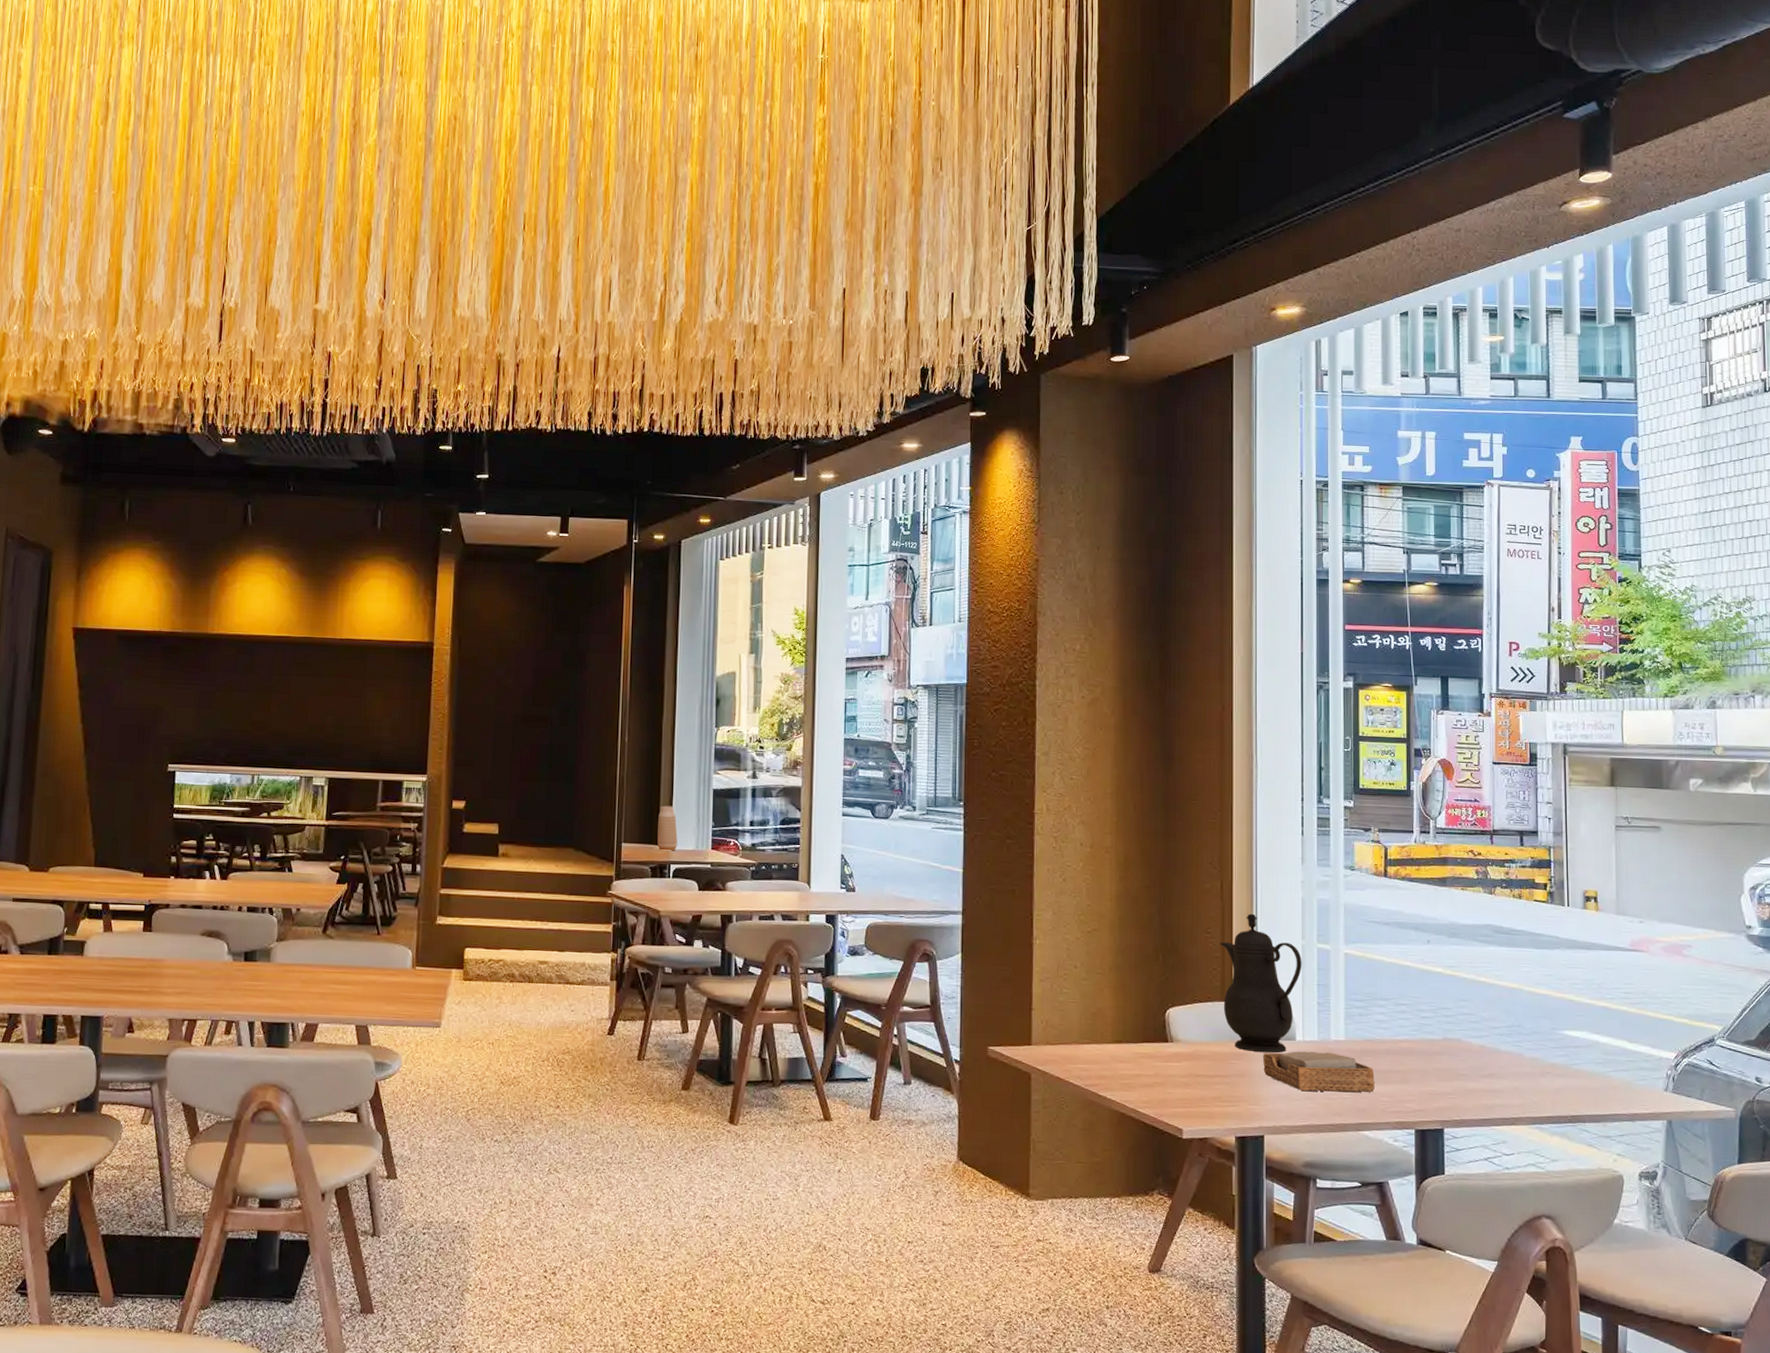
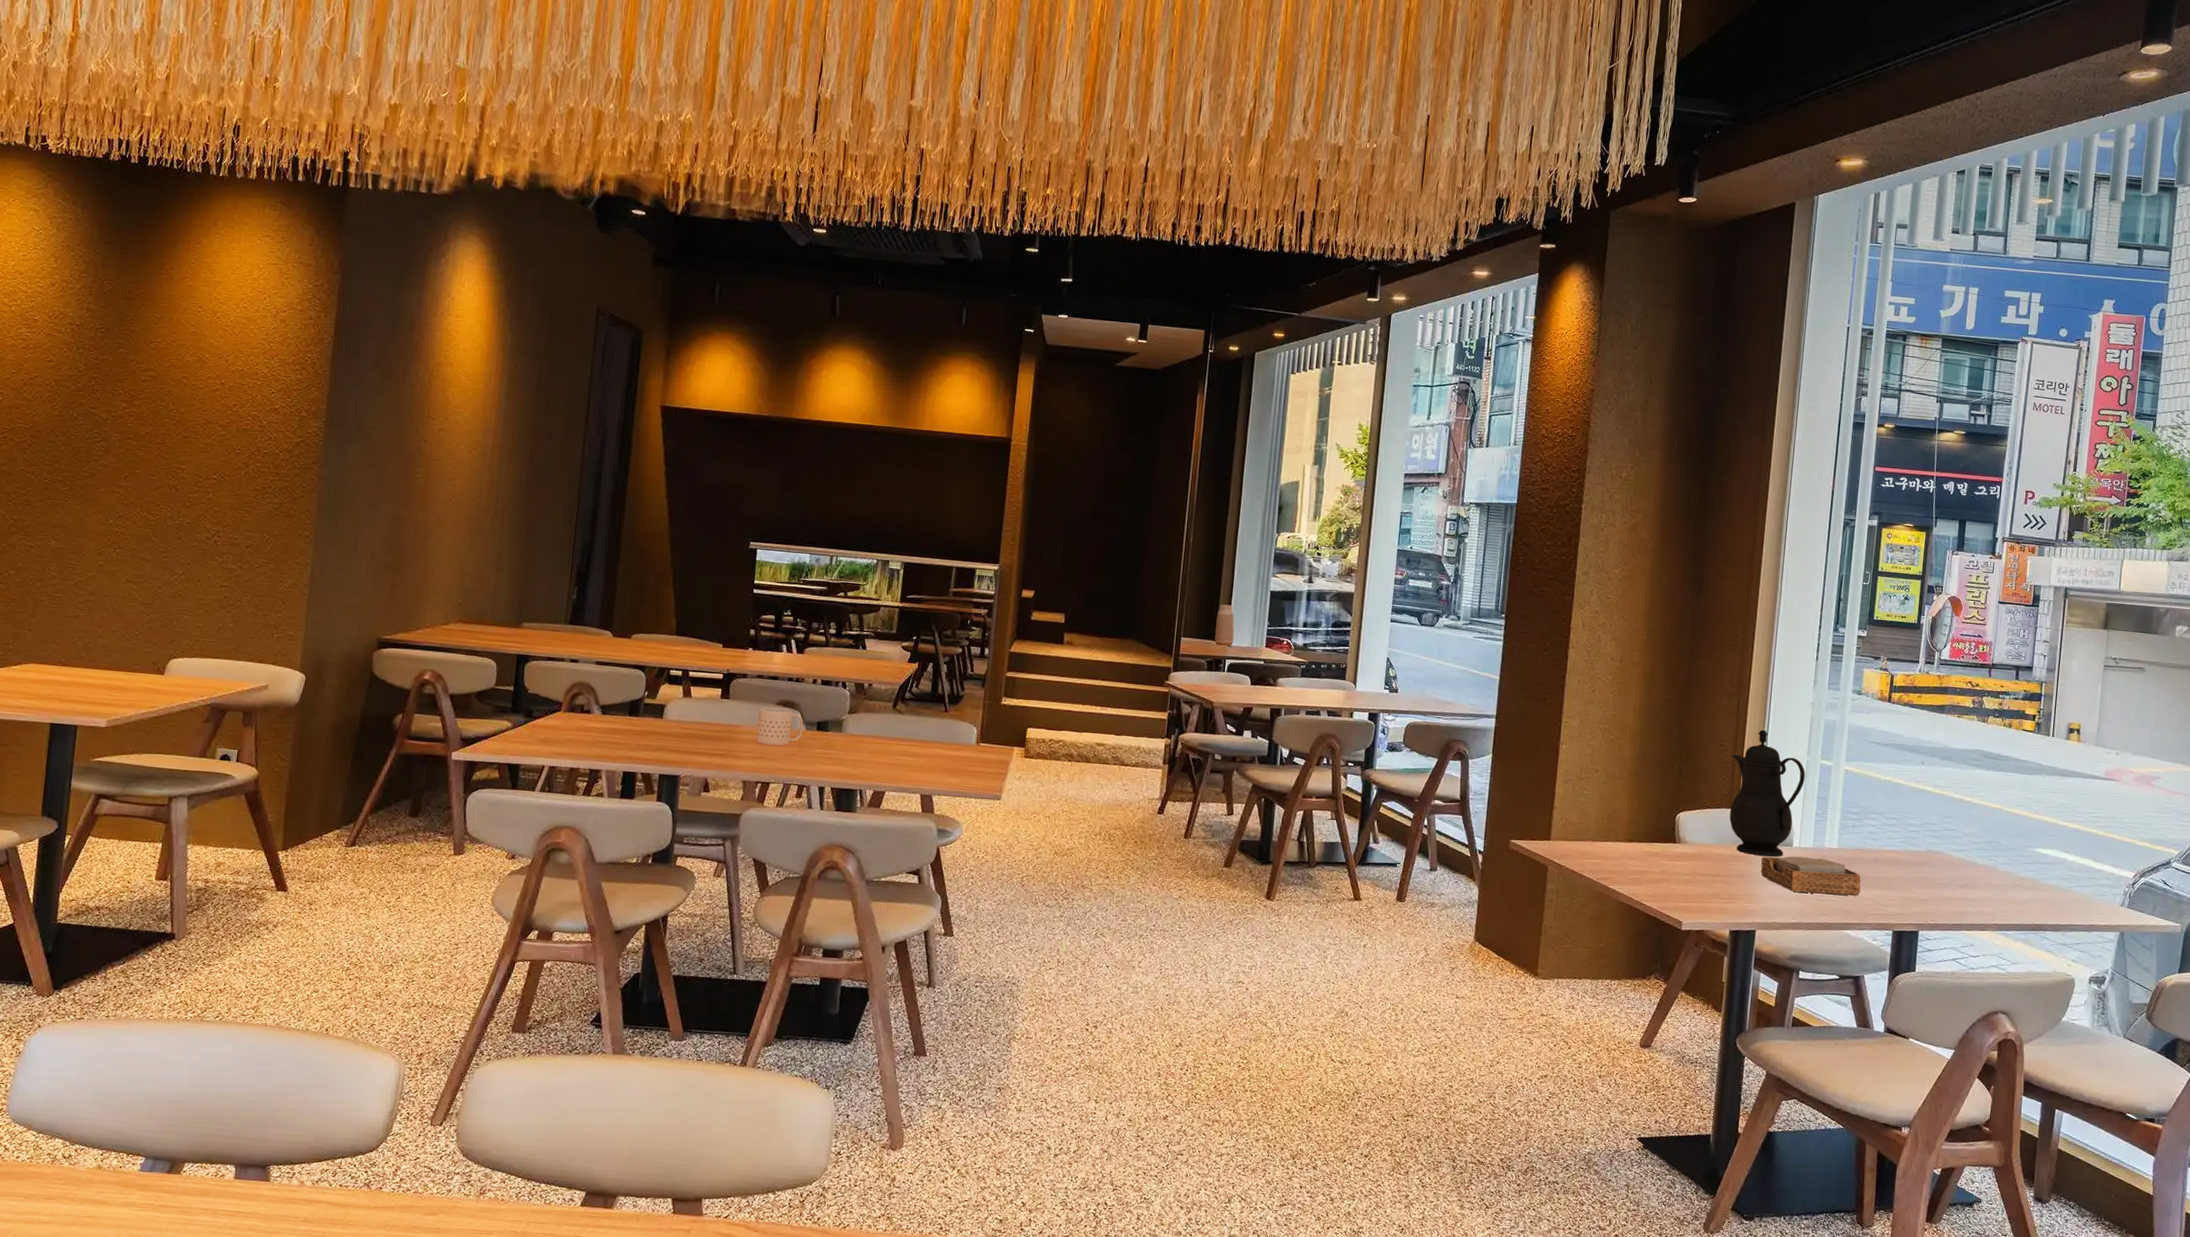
mug: none [180,938,229,981] -> present [755,707,803,747]

